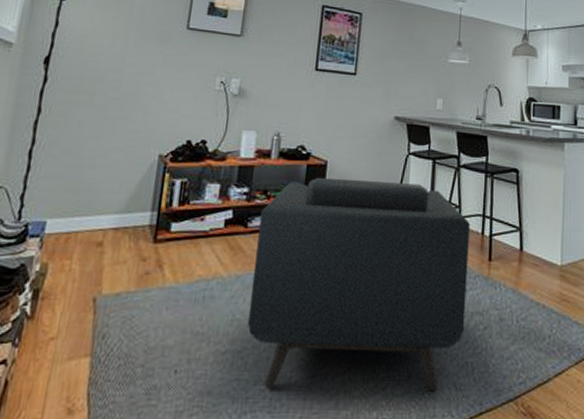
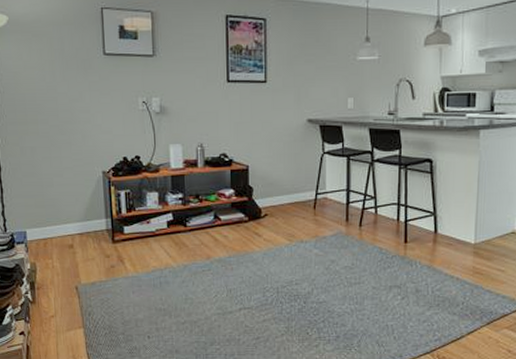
armchair: present [247,177,470,392] -> none [196,180,386,348]

